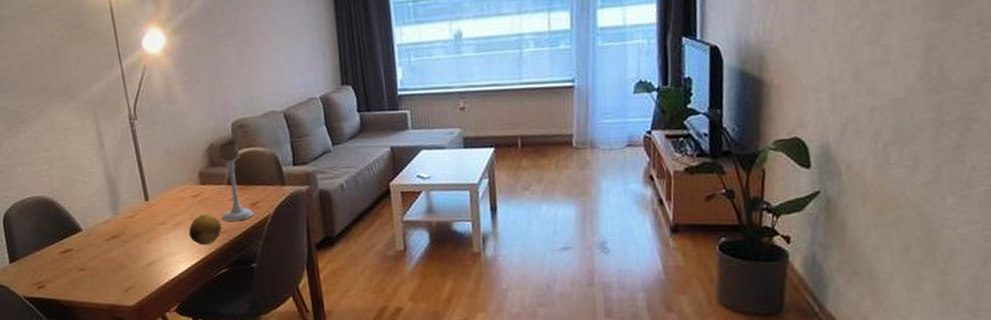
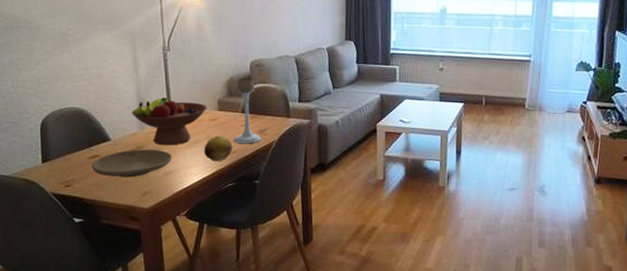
plate: none [64,236,154,273] -> present [91,149,172,178]
fruit bowl: none [102,175,188,232] -> present [131,97,207,146]

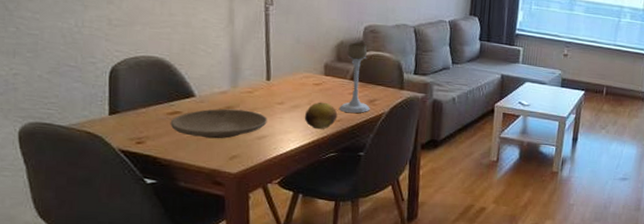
fruit bowl: present [131,97,207,146] -> none [222,55,312,108]

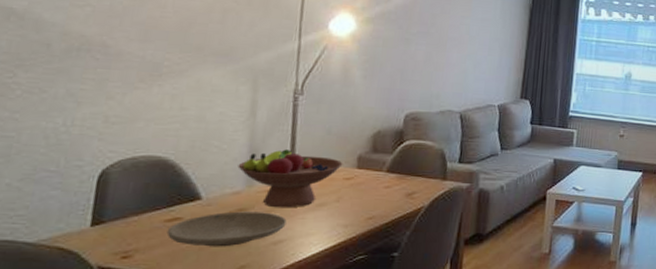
fruit bowl: none [222,55,312,108] -> present [238,149,343,208]
fruit: present [304,102,338,130] -> none [330,198,370,230]
candle holder: present [339,42,370,114] -> none [372,131,408,209]

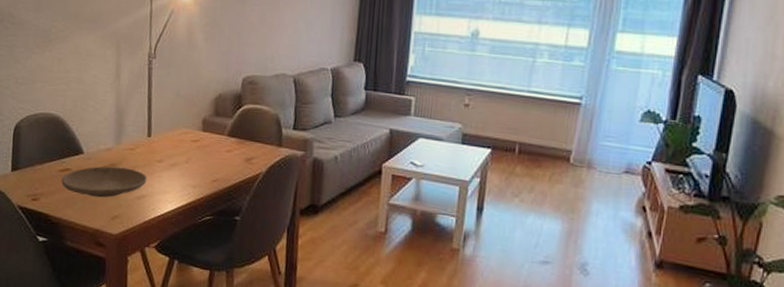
fruit bowl: present [238,149,343,208] -> none [108,110,191,166]

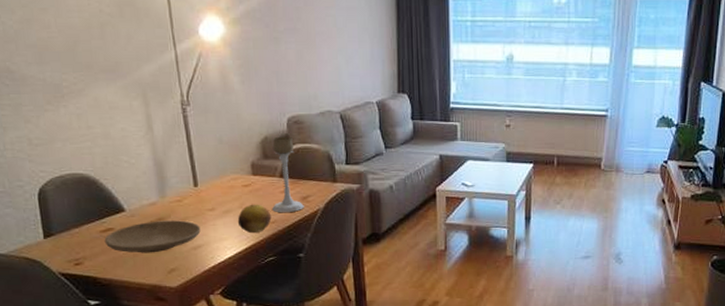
fruit: none [182,160,215,190] -> present [237,204,272,234]
candle holder: none [216,95,247,173] -> present [272,136,304,213]

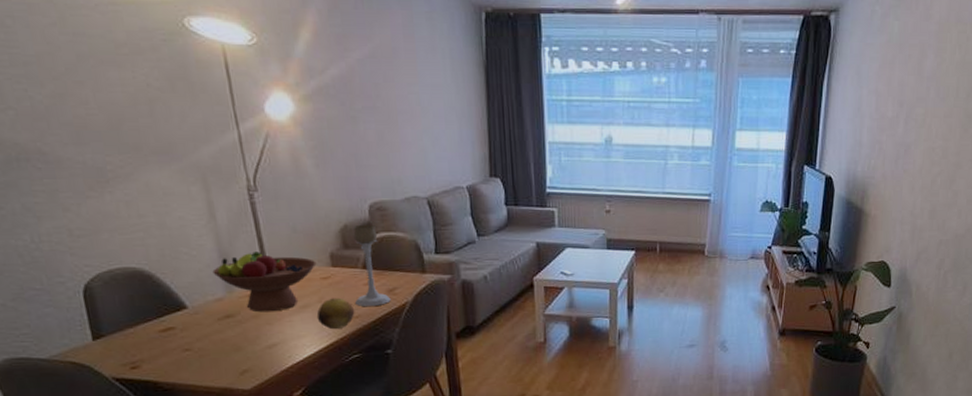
plate: present [104,220,201,253] -> none [164,317,276,354]
fruit bowl: none [148,160,239,216] -> present [212,251,317,313]

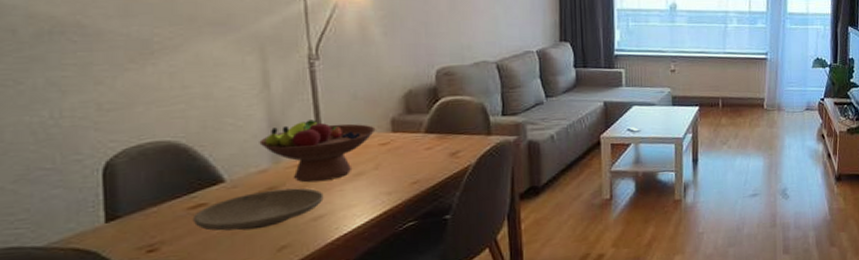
plate: none [164,317,276,354] -> present [192,188,324,231]
fruit: present [316,297,355,330] -> none [371,163,413,197]
candle holder: present [353,224,391,307] -> none [415,89,453,172]

